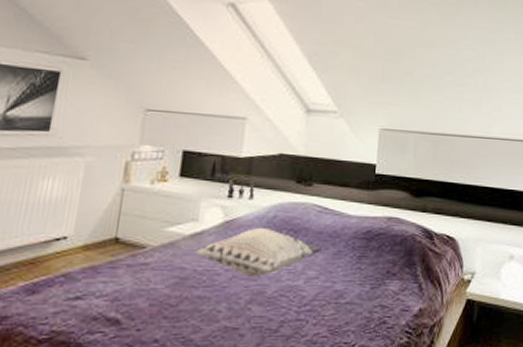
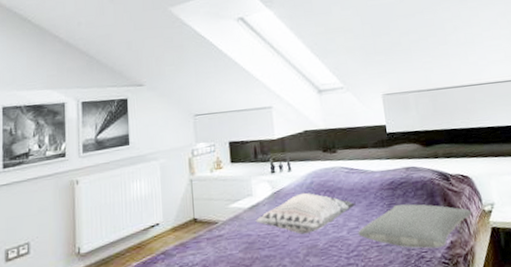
pillow: none [316,259,450,315] -> present [358,204,472,249]

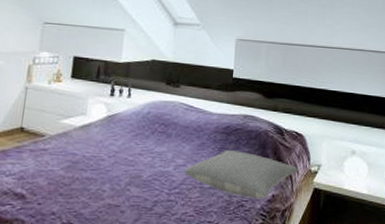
decorative pillow: present [255,192,356,234] -> none [84,121,188,163]

